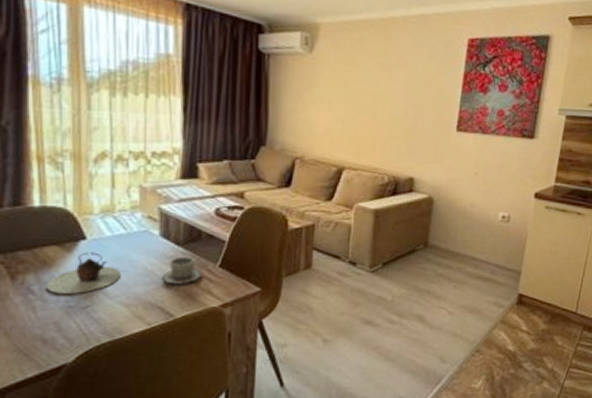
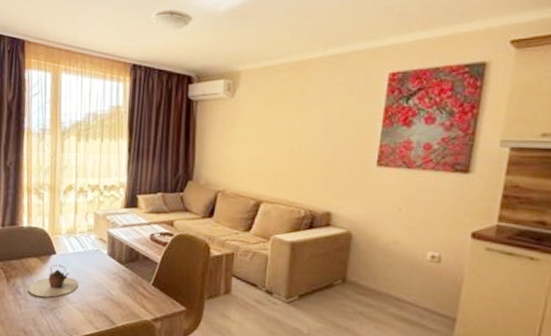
cup: present [162,256,202,285] -> none [108,273,138,298]

